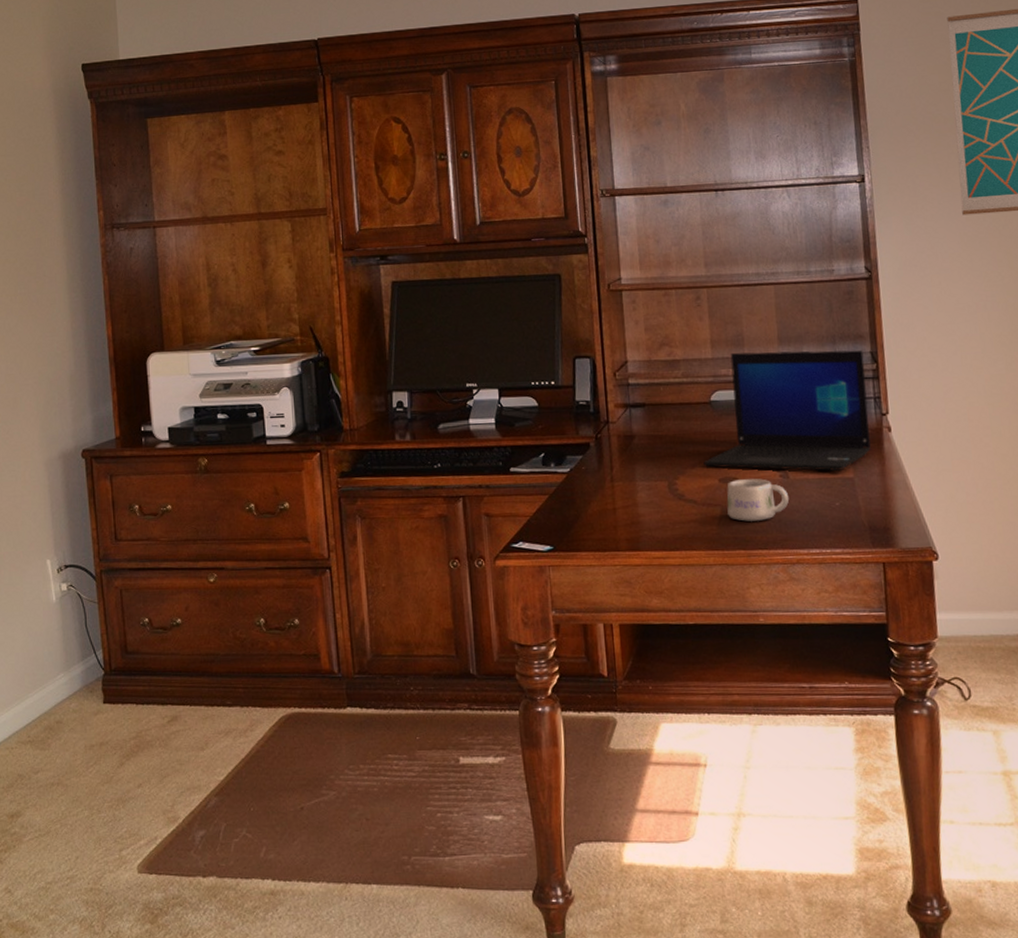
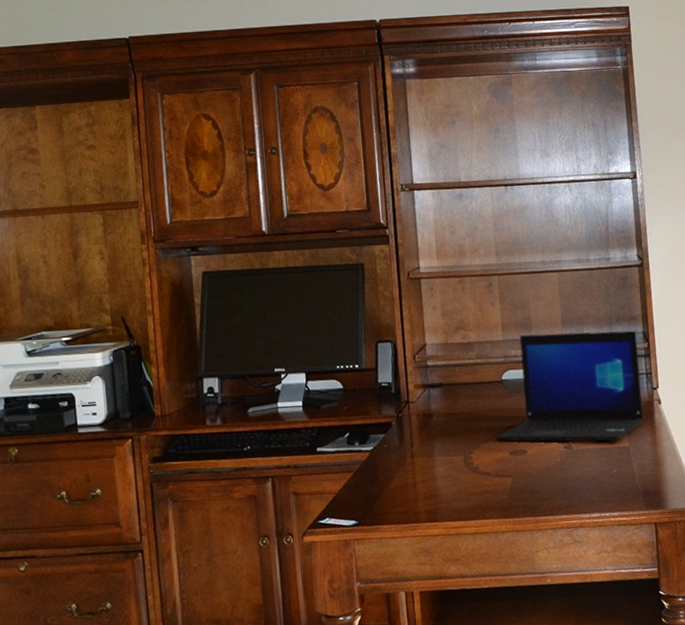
mug: present [726,478,790,521] -> none [517,450,573,490]

